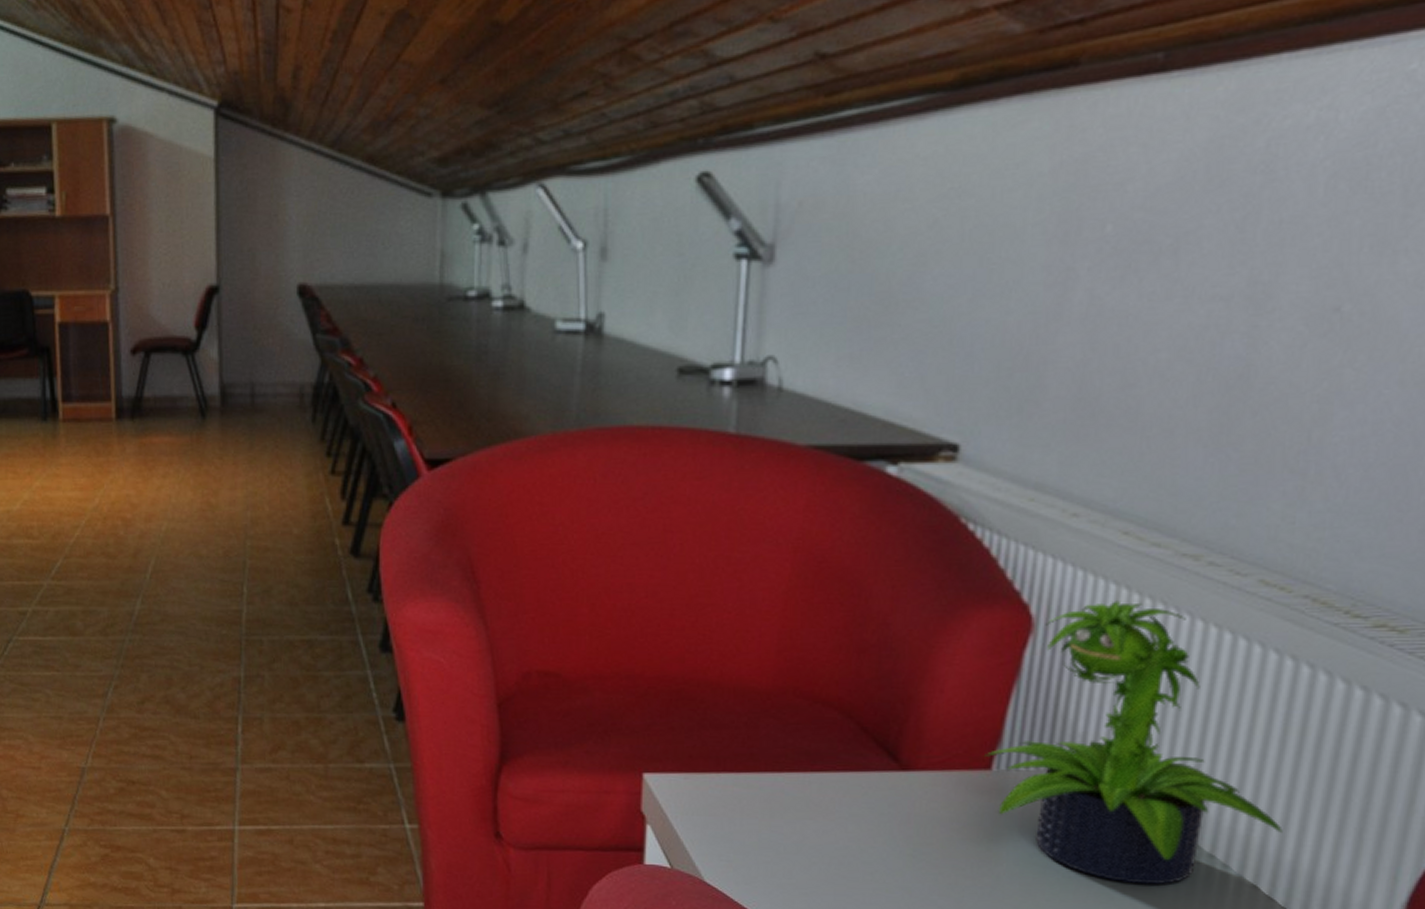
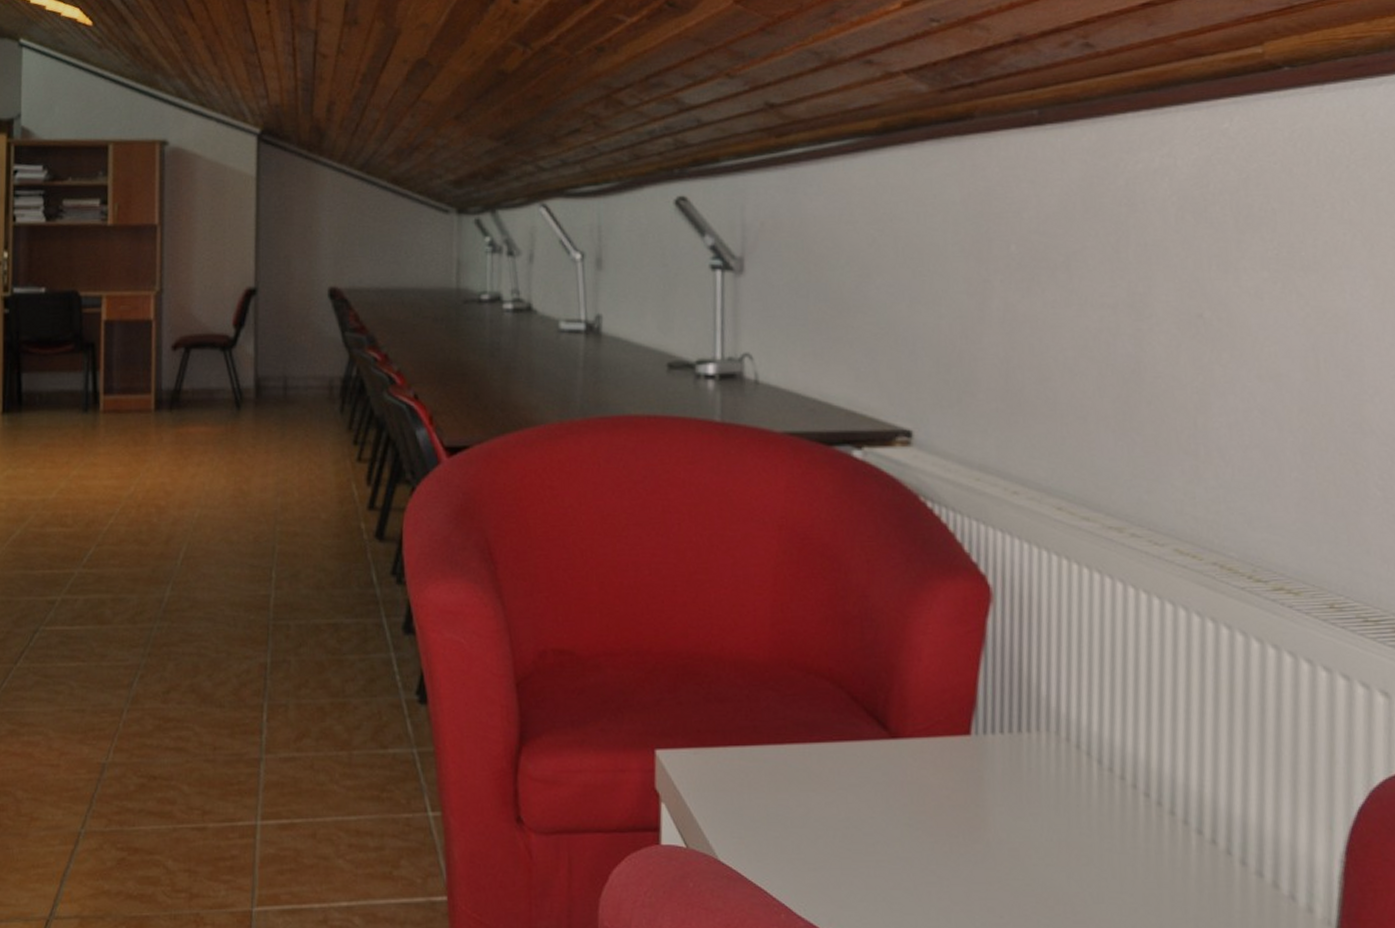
potted plant: present [983,601,1283,886] -> none [962,570,1229,845]

